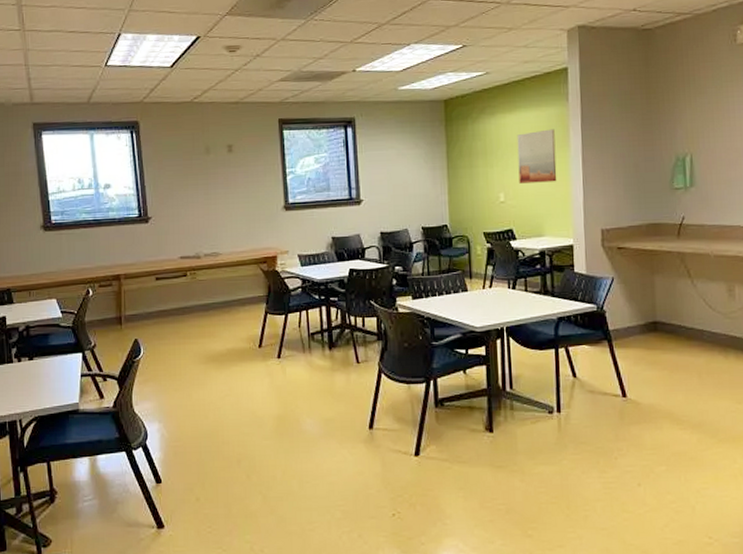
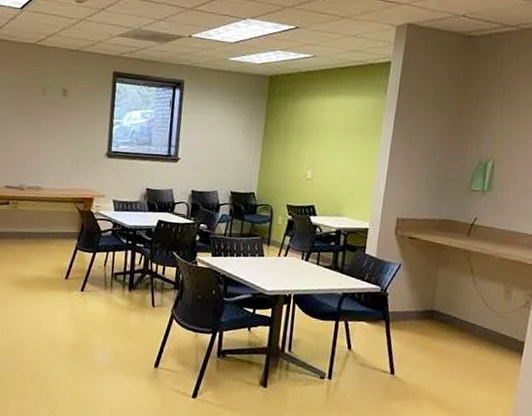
wall art: present [517,129,557,184] -> none [327,117,369,168]

